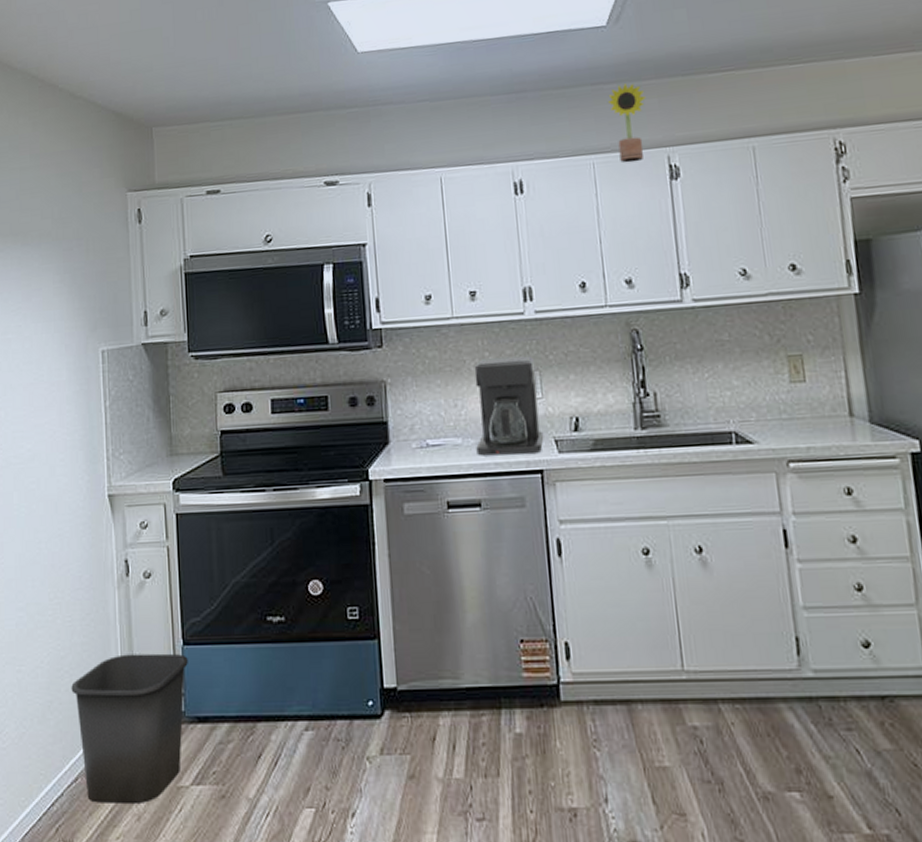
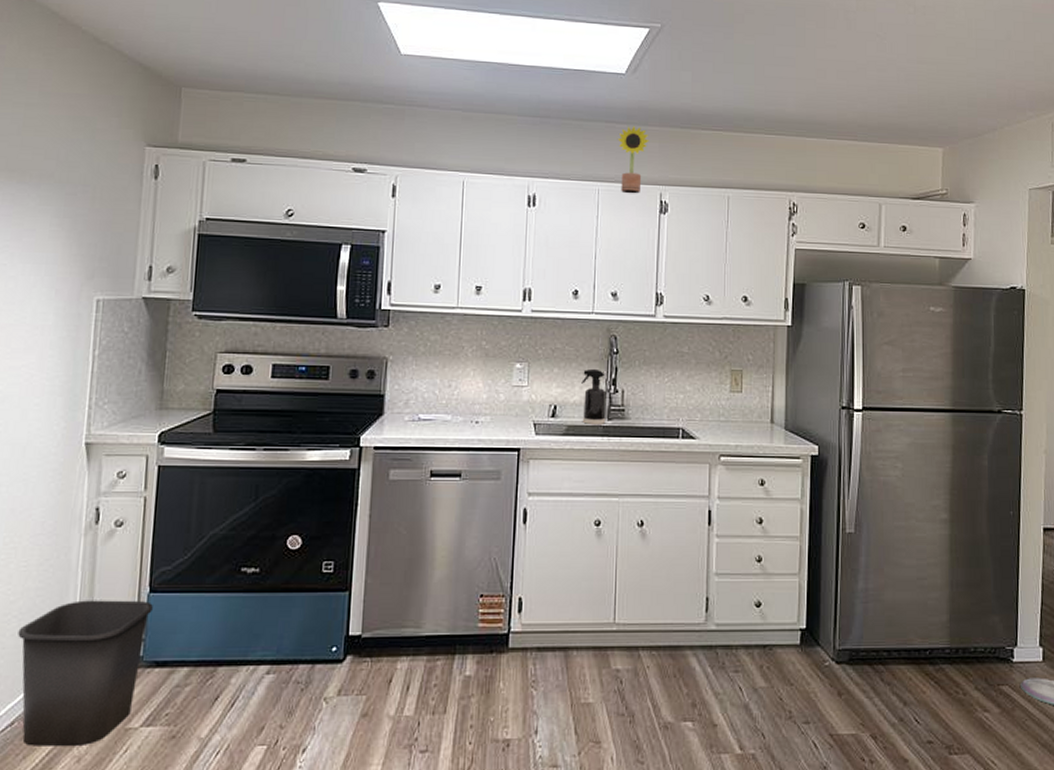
coffee maker: present [474,355,544,456] -> none [463,347,526,435]
spray bottle: none [604,370,640,437] -> present [581,368,607,426]

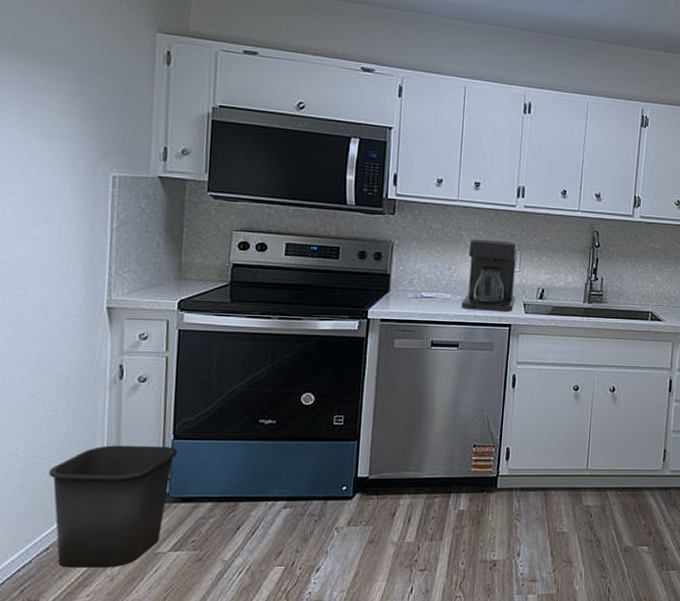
coffee maker: none [463,347,526,435] -> present [461,236,518,313]
spray bottle: present [581,368,607,426] -> none [566,258,588,307]
decorative plant: present [617,126,649,194] -> none [606,46,635,108]

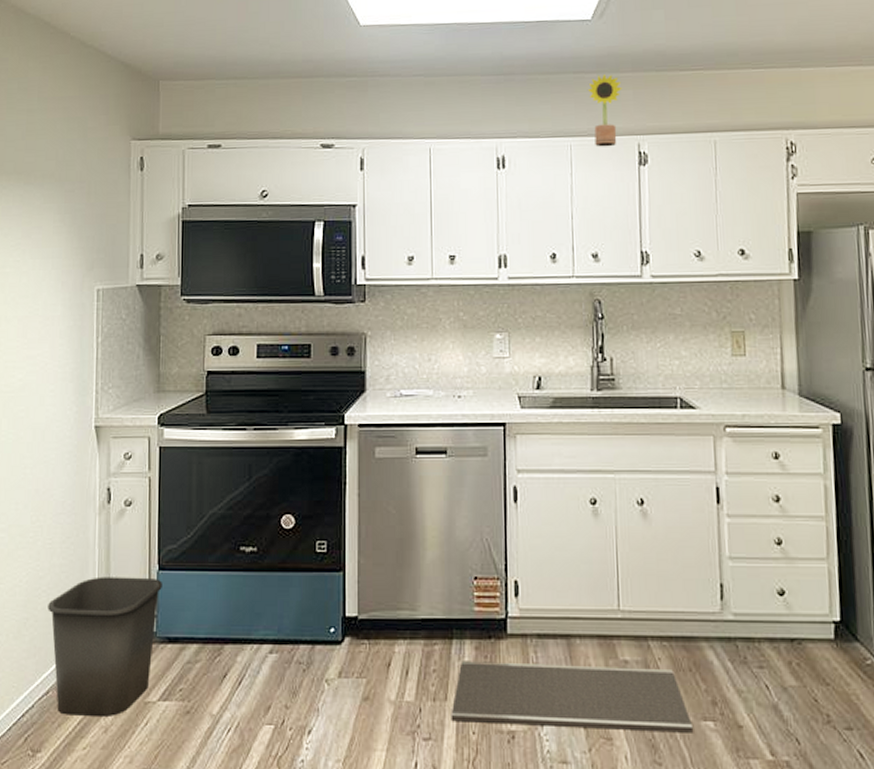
door mat: none [444,509,633,556] -> present [451,661,694,733]
coffee maker: present [461,236,518,313] -> none [446,318,509,409]
decorative plant: none [606,46,635,108] -> present [587,74,622,147]

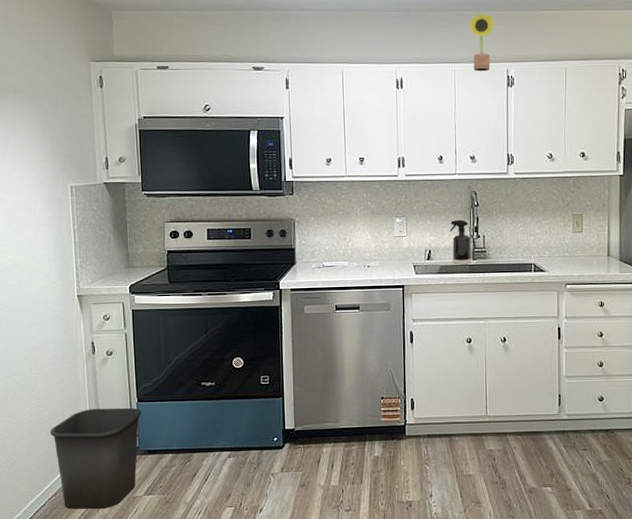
door mat: present [451,661,694,733] -> none [365,454,537,498]
spray bottle: none [566,336,595,397] -> present [450,219,471,265]

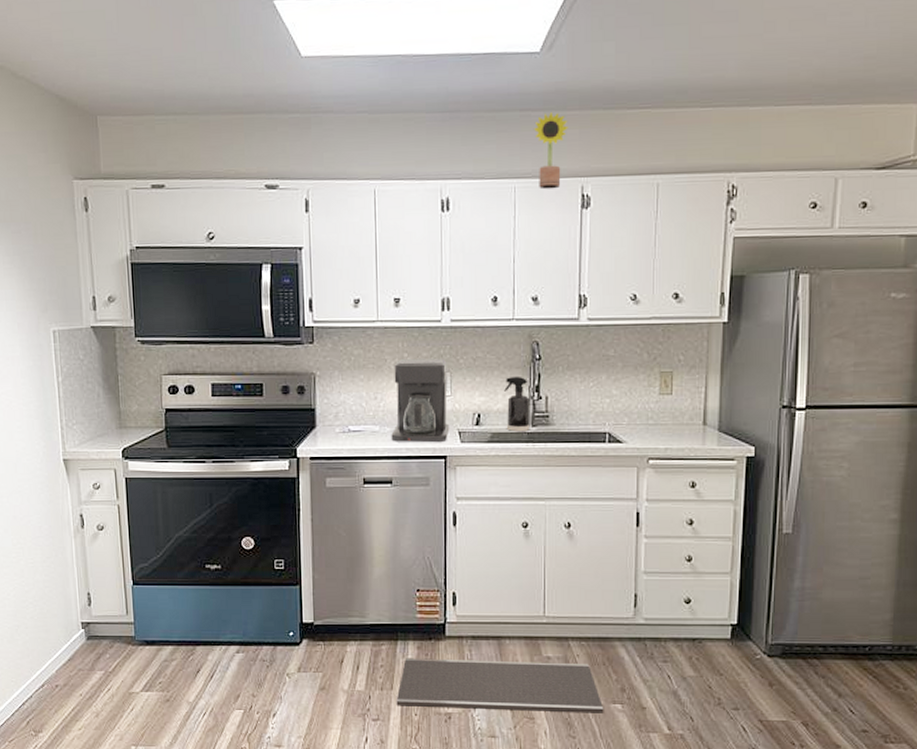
waste bin: present [50,407,141,509] -> none [35,591,137,704]
coffee maker: none [358,206,406,275] -> present [391,359,450,443]
door mat: none [365,454,537,498] -> present [396,658,604,713]

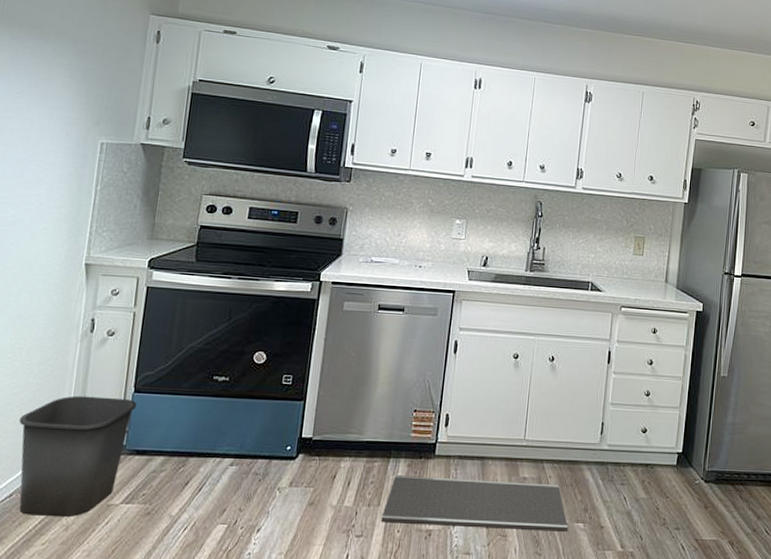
waste bin: none [35,591,137,704] -> present [19,395,137,517]
coffee maker: present [391,359,450,443] -> none [408,204,465,279]
spray bottle: present [504,376,530,432] -> none [508,228,531,276]
decorative plant: present [533,112,568,190] -> none [553,26,580,84]

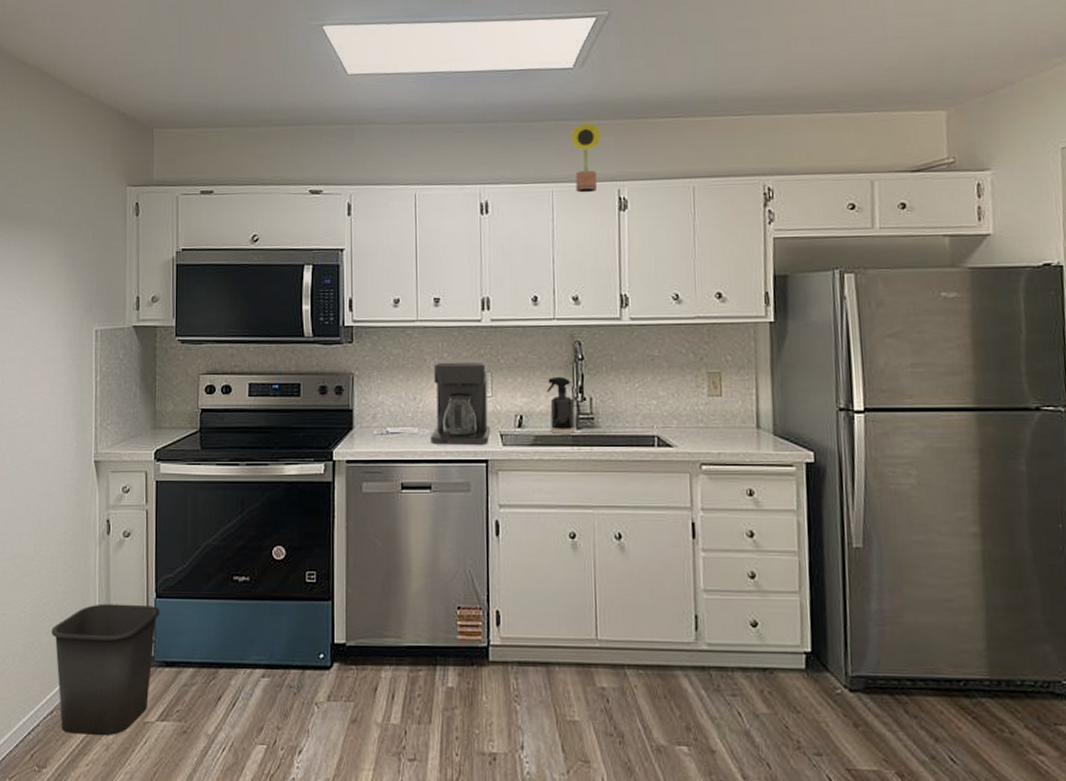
door mat: present [381,475,569,532] -> none [435,686,668,757]
coffee maker: none [408,204,465,279] -> present [430,358,491,446]
spray bottle: none [508,228,531,276] -> present [547,376,575,435]
decorative plant: none [553,26,580,84] -> present [568,122,603,193]

